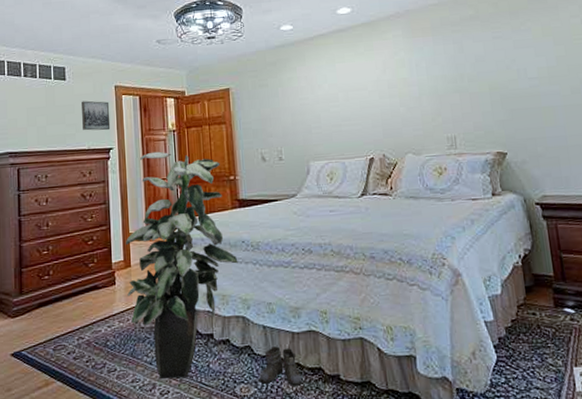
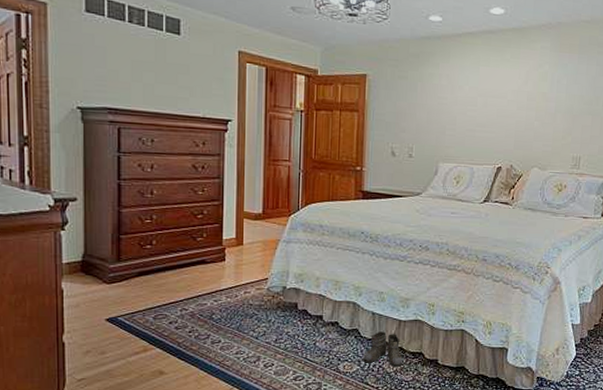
wall art: present [82,100,111,131] -> none [198,62,231,100]
indoor plant: present [125,151,238,380] -> none [237,130,355,353]

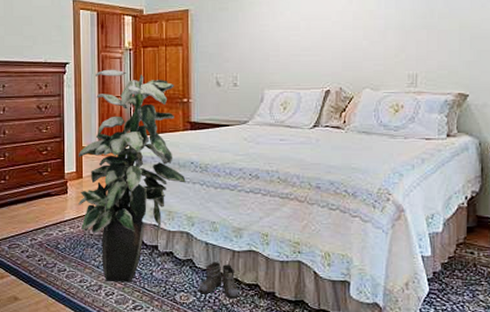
indoor plant: none [237,130,355,353] -> present [78,69,186,282]

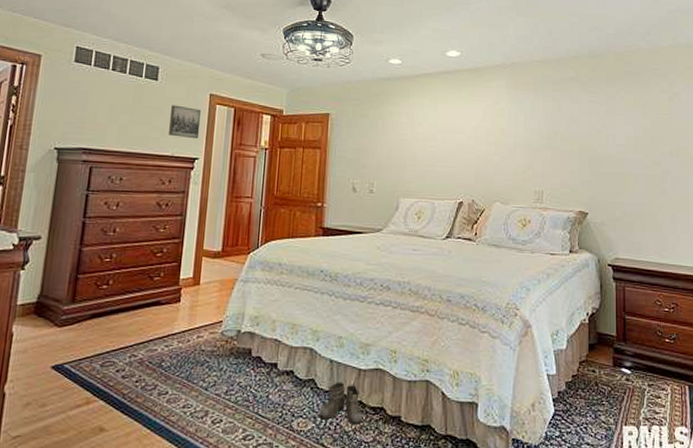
wall art: none [39,13,67,45] -> present [169,105,202,139]
indoor plant: present [78,69,186,282] -> none [191,167,314,407]

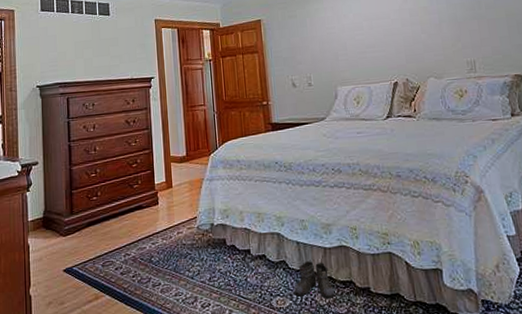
wall art: present [169,105,202,139] -> none [125,34,152,62]

